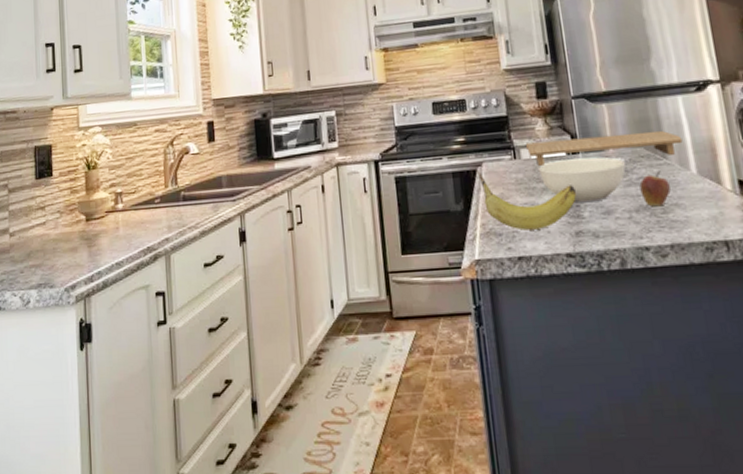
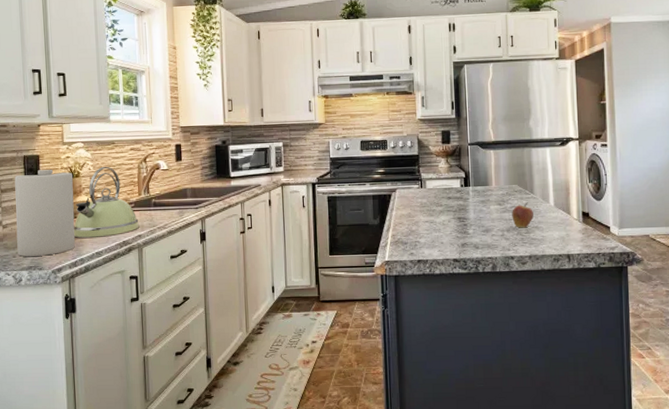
paper towel holder: none [24,161,92,272] -> present [14,170,75,257]
kettle: none [89,153,167,246] -> present [73,166,140,239]
fruit: present [477,171,577,231] -> none [392,196,466,241]
cutting board: present [525,130,683,167] -> none [430,172,546,195]
bowl: present [537,157,627,203] -> none [438,190,504,223]

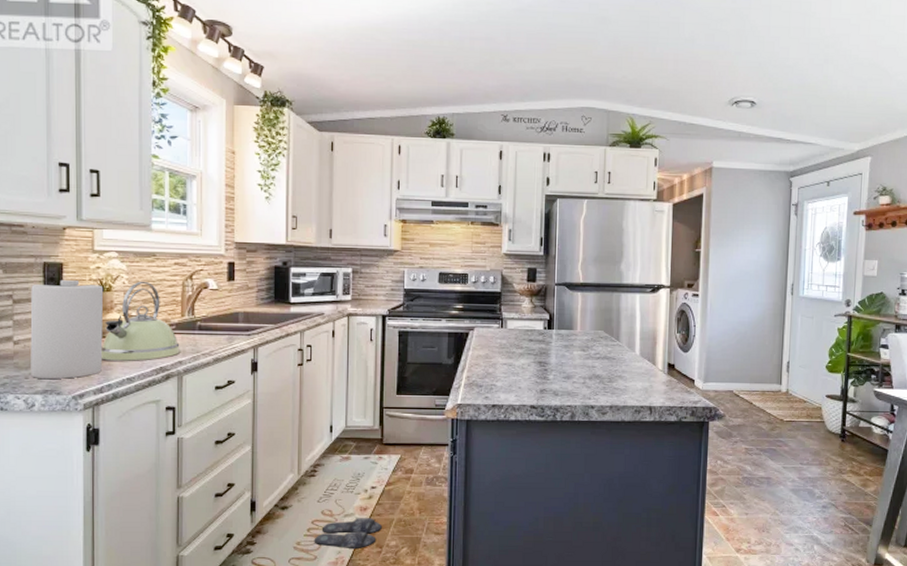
slippers: none [264,370,324,399] -> present [314,518,382,548]
fruit: present [512,202,534,228] -> none [595,350,618,377]

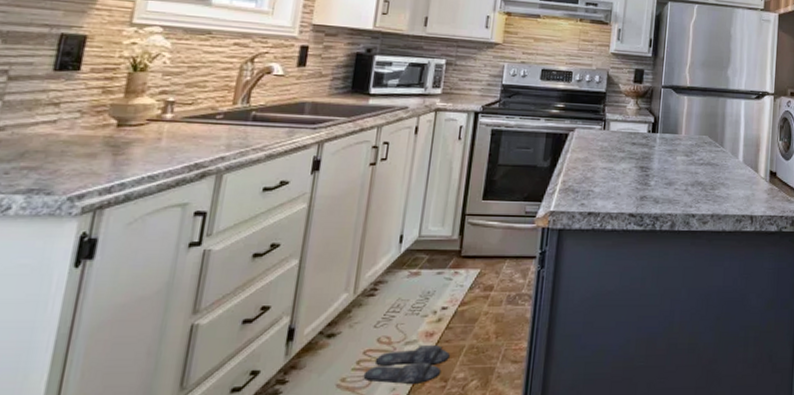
paper towel holder: present [30,280,104,380] -> none [13,55,137,176]
kettle: present [100,281,181,362] -> none [116,61,226,157]

